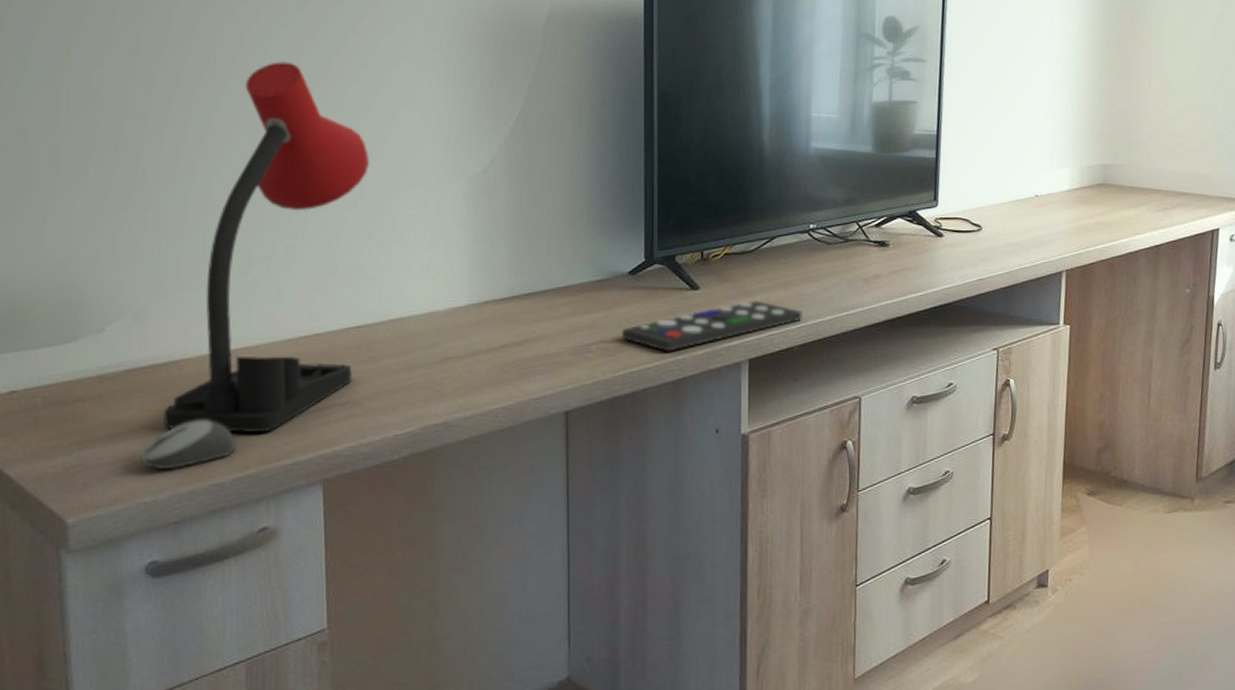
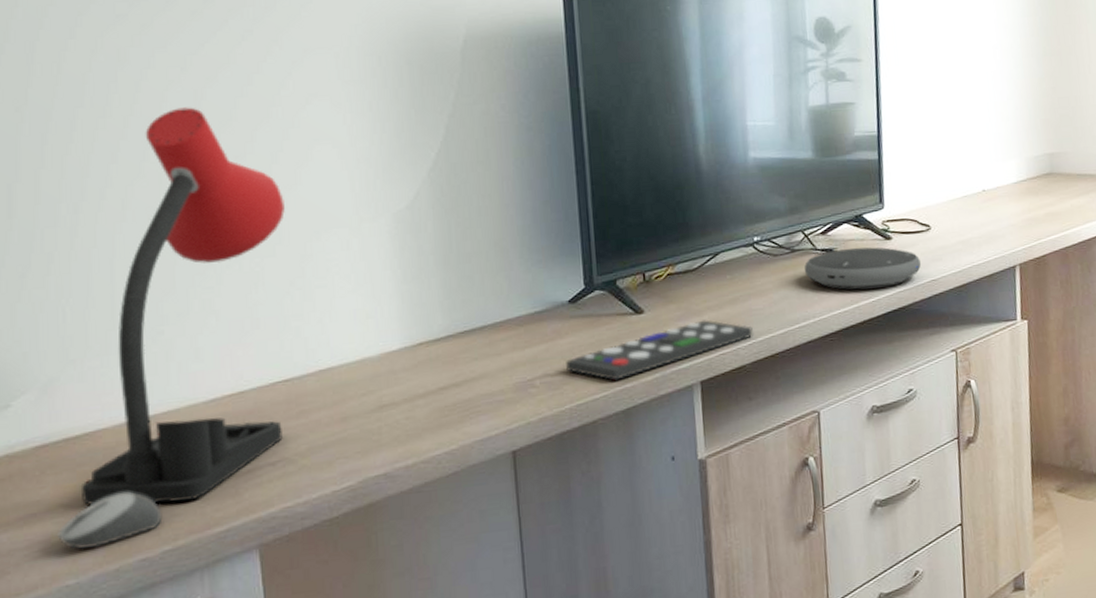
speaker: none [856,242,969,283] -> present [803,247,921,290]

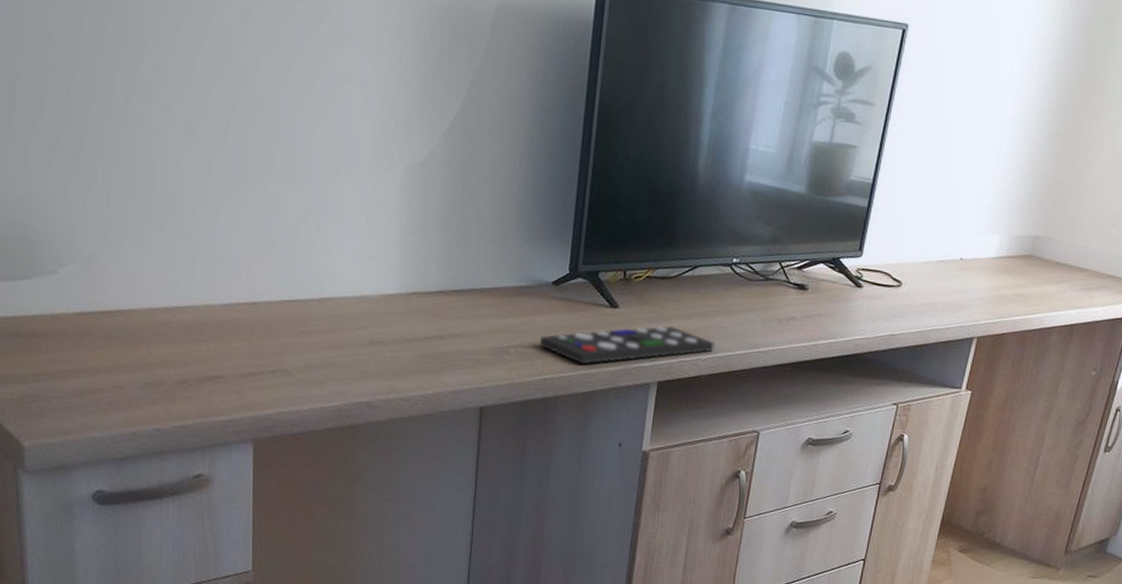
computer mouse: present [56,492,163,550] -> none [87,368,176,411]
desk lamp: present [80,107,285,505] -> none [110,23,311,389]
speaker: present [803,247,921,290] -> none [773,287,885,332]

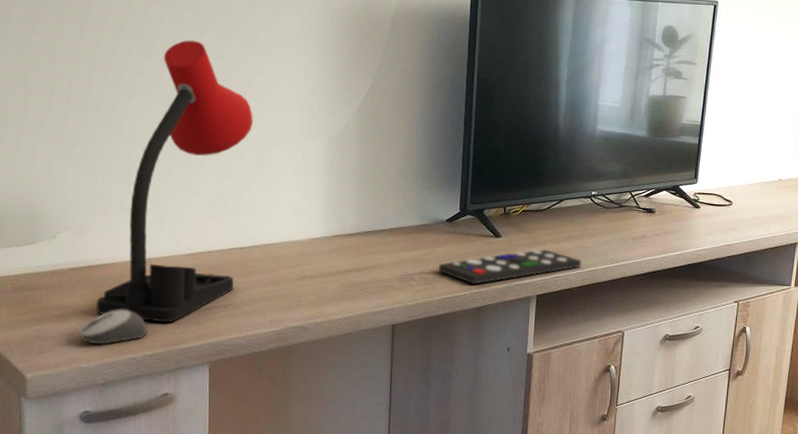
computer mouse: none [87,368,176,411] -> present [77,310,148,345]
desk lamp: none [110,23,311,389] -> present [96,40,253,323]

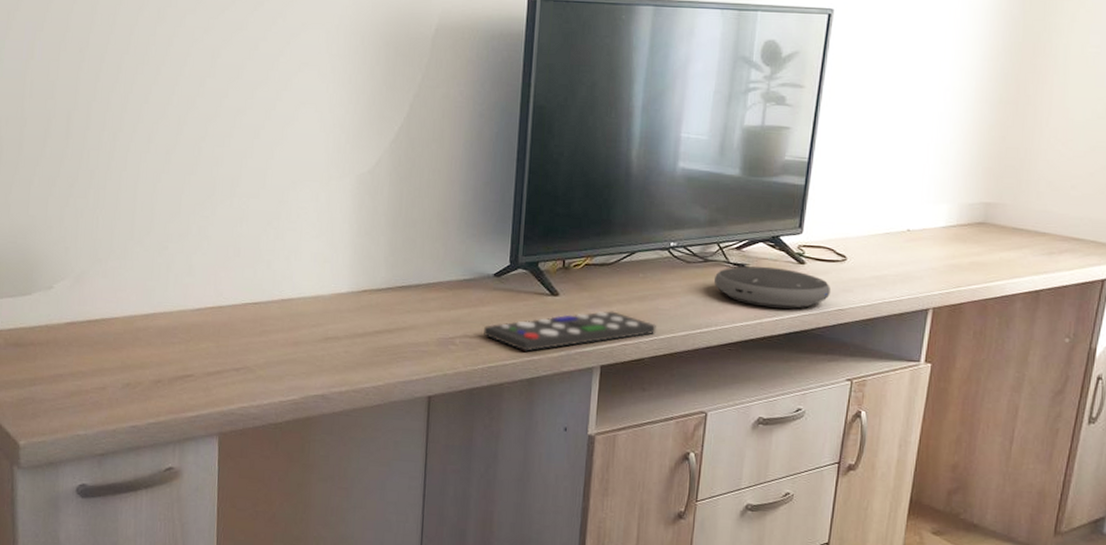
computer mouse: present [77,310,148,345] -> none [74,371,151,411]
desk lamp: present [96,40,253,323] -> none [95,63,272,388]
speaker: none [627,210,720,245] -> present [713,266,830,309]

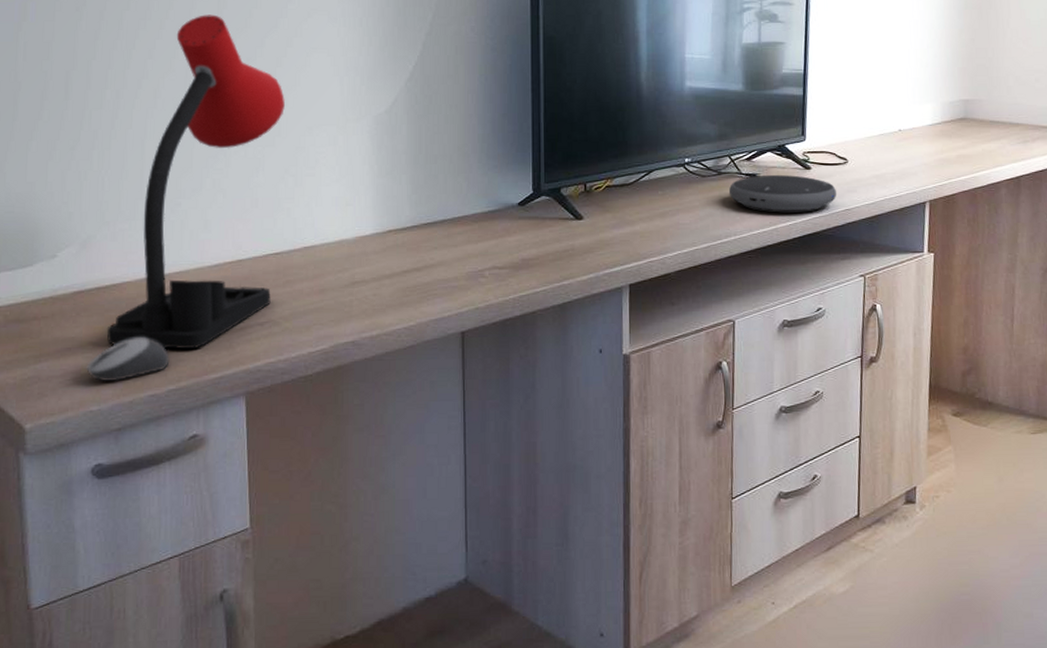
computer mouse: none [74,371,151,411] -> present [85,337,170,382]
desk lamp: none [95,63,272,388] -> present [106,14,285,350]
remote control: present [484,311,656,352] -> none [512,230,679,277]

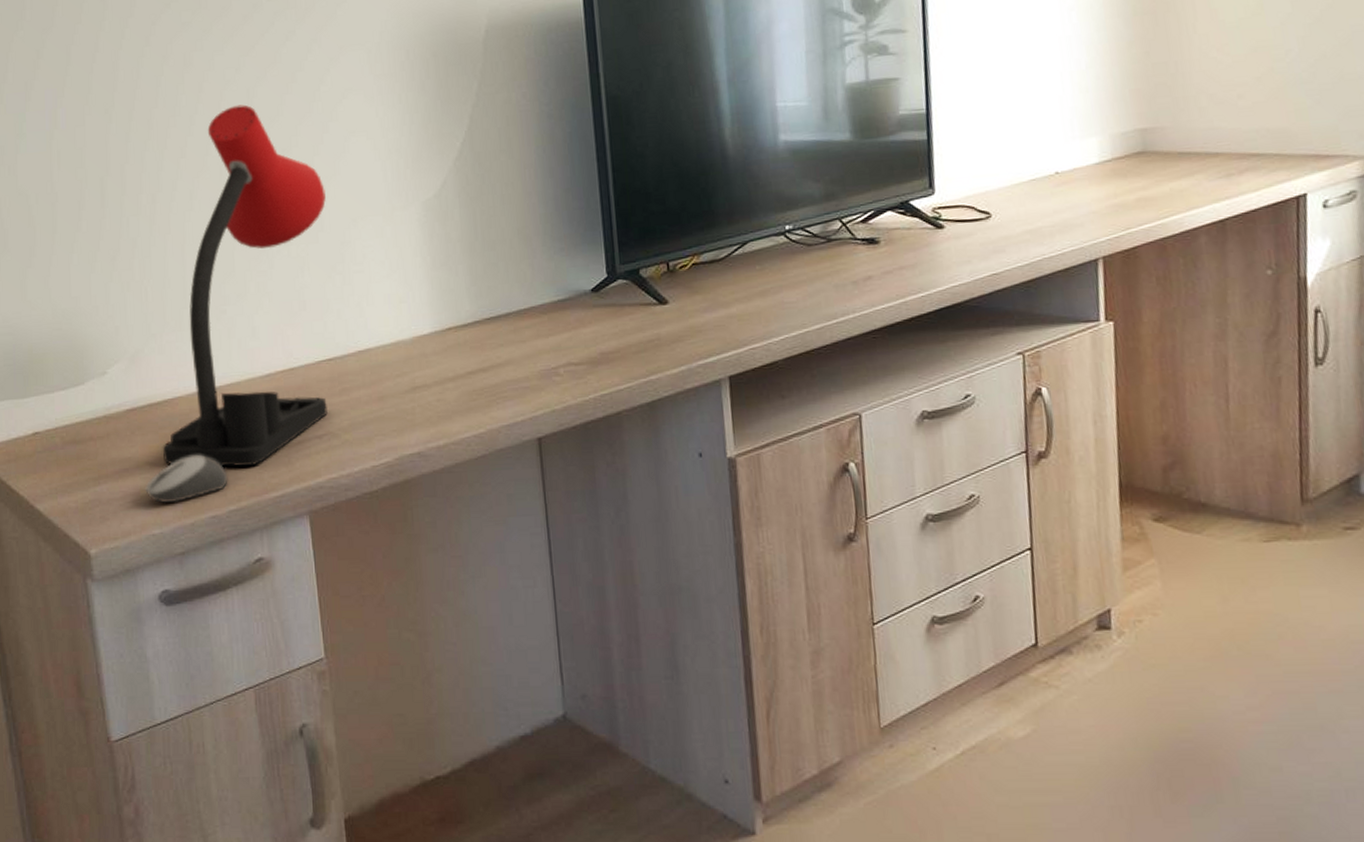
speaker: present [728,174,836,213] -> none [841,236,980,283]

